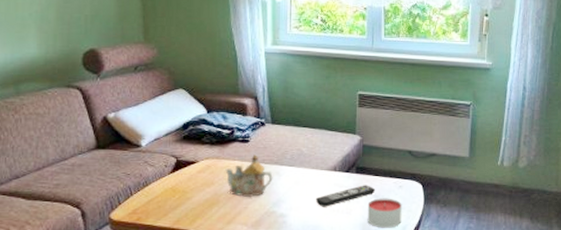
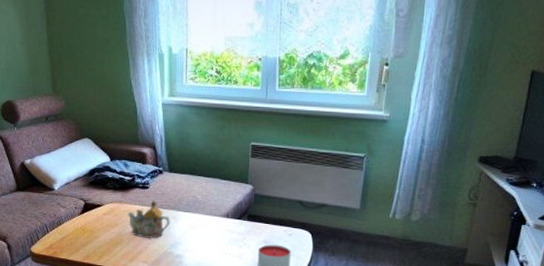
remote control: present [315,185,376,207] -> none [209,231,266,251]

